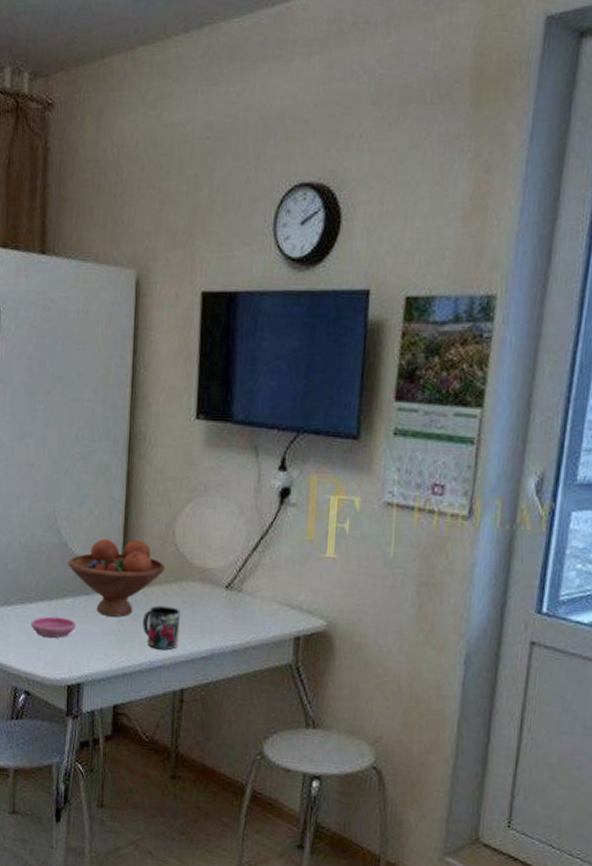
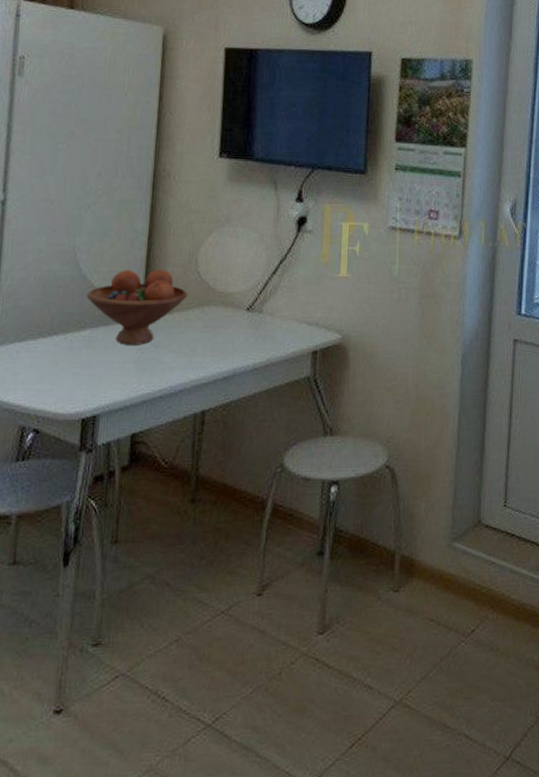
saucer: present [31,616,77,638] -> none [43,350,94,371]
mug: present [143,606,180,650] -> none [164,331,202,374]

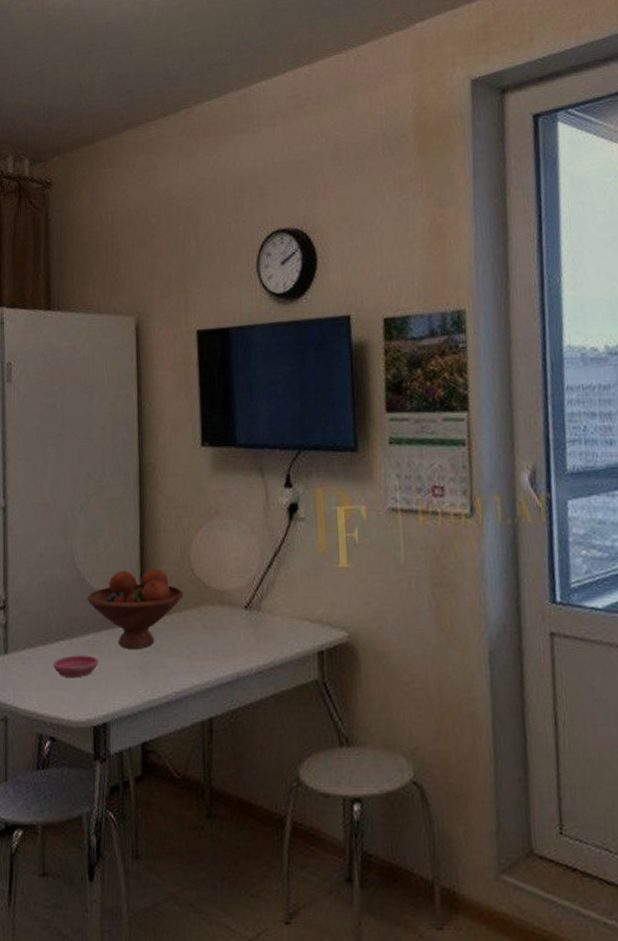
saucer: none [43,350,94,371] -> present [53,655,99,677]

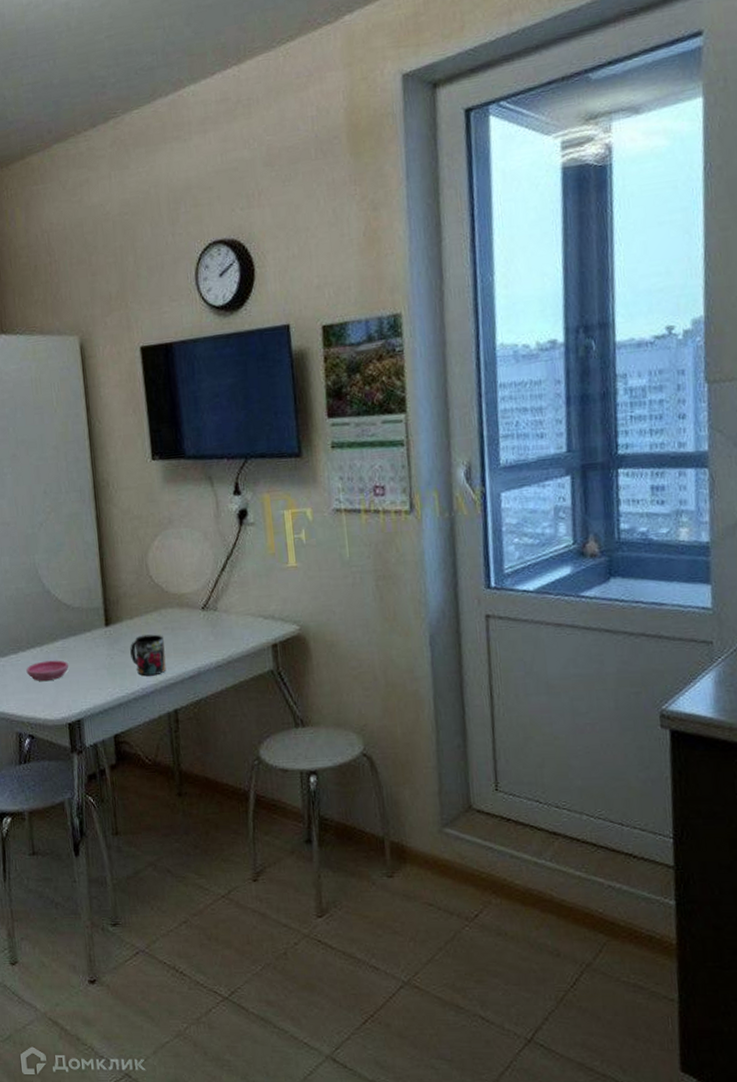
fruit bowl: present [87,568,183,649] -> none [53,577,144,652]
mug: none [165,633,203,679] -> present [130,634,166,676]

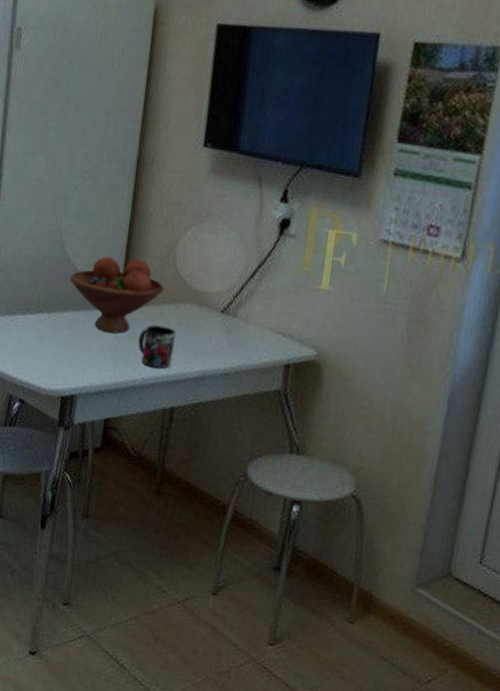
saucer: present [26,660,69,681] -> none [30,328,74,350]
fruit bowl: none [53,577,144,652] -> present [70,256,164,334]

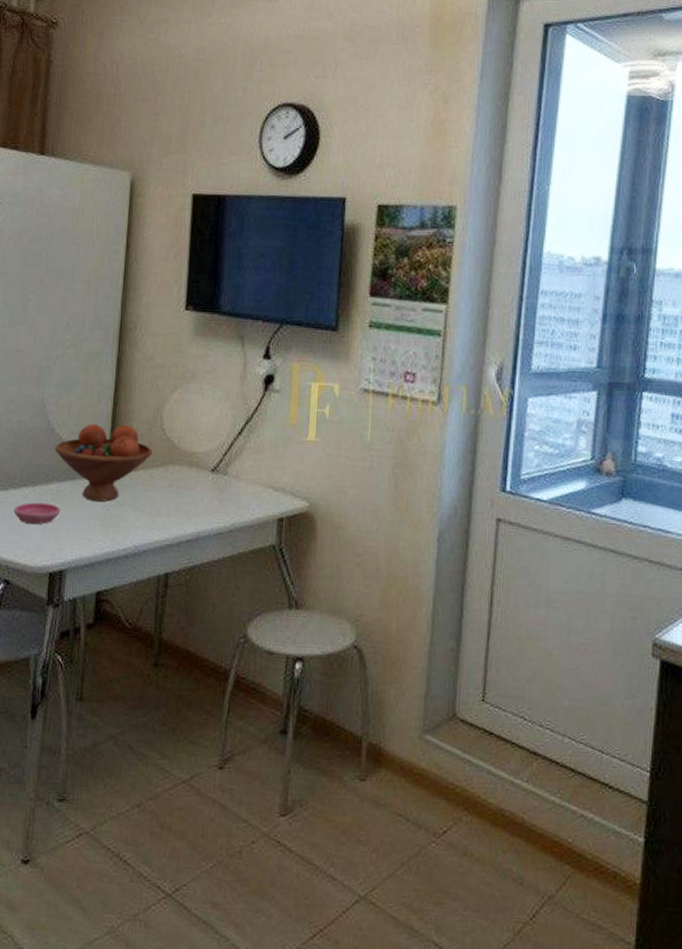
saucer: none [30,328,74,350] -> present [13,502,61,524]
mug: present [138,325,176,369] -> none [128,490,166,534]

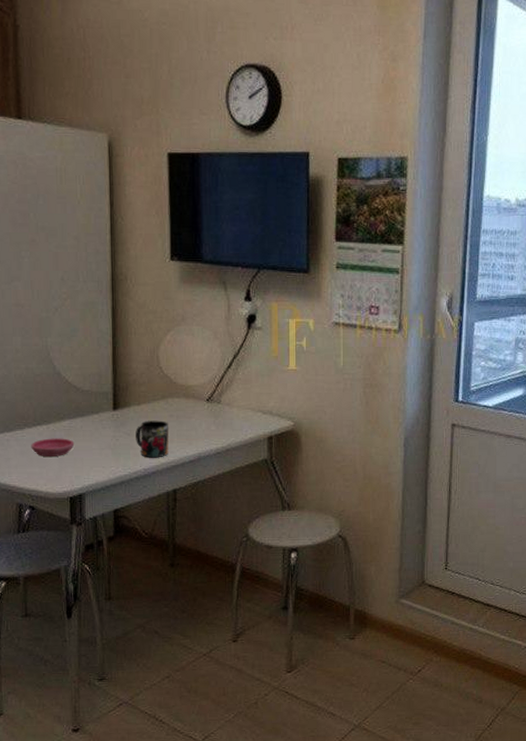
fruit bowl: present [54,423,153,502] -> none [62,365,152,433]
mug: none [128,490,166,534] -> present [135,420,169,458]

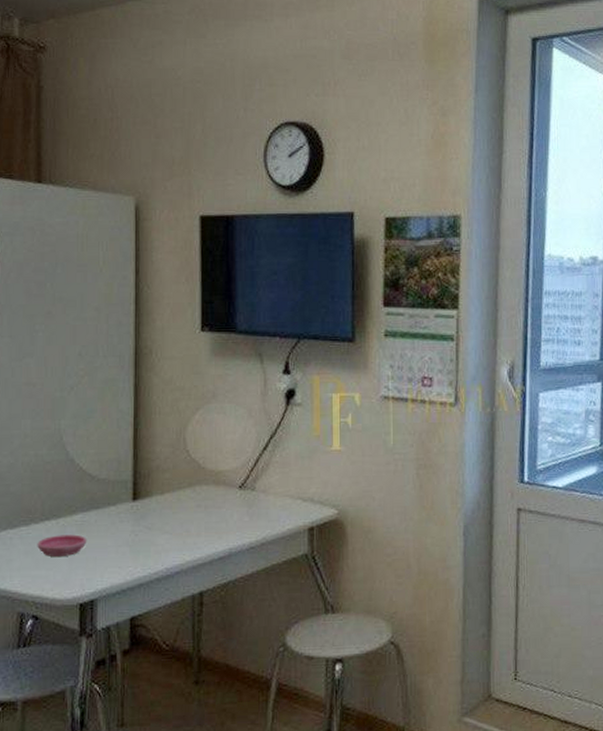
mug: present [135,420,169,458] -> none [158,511,195,556]

